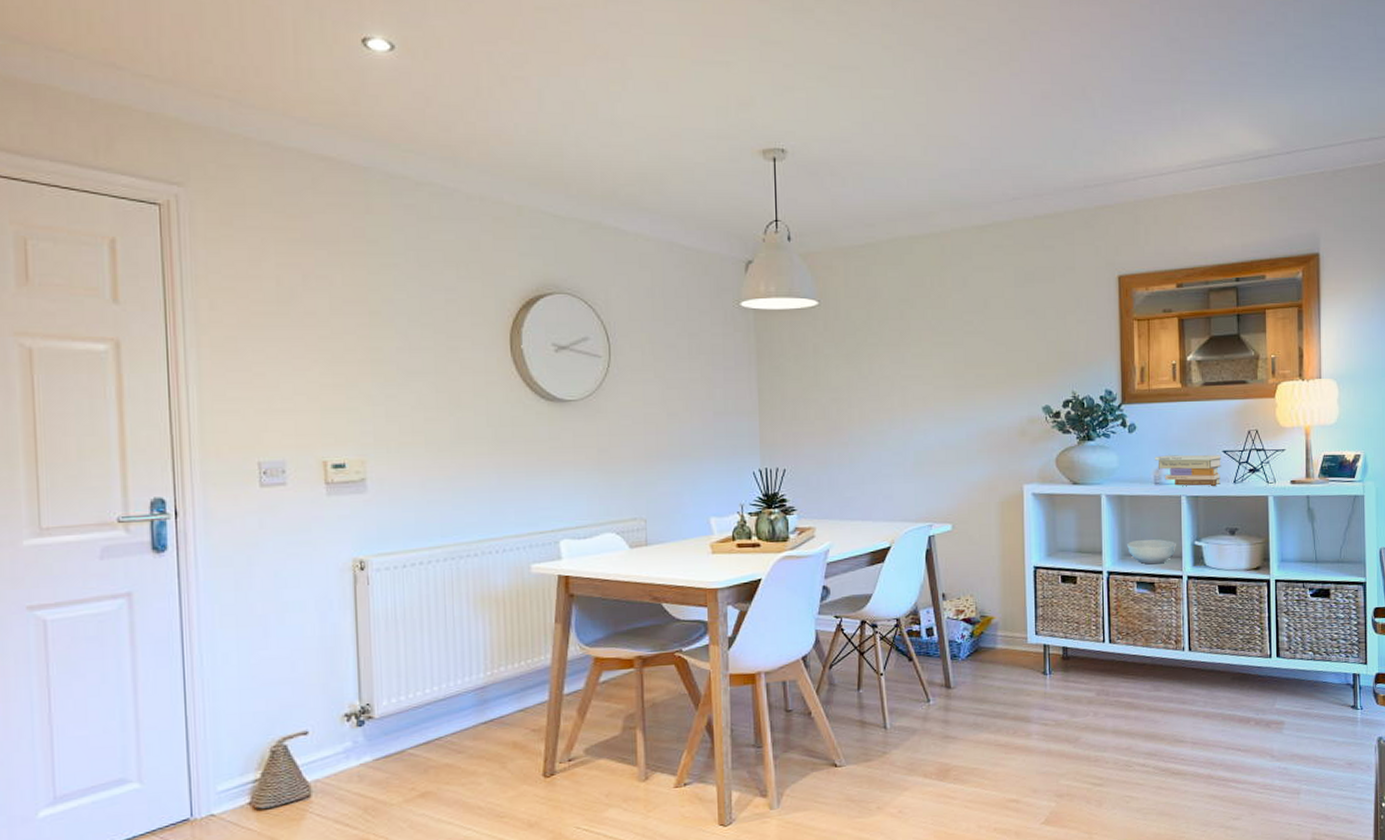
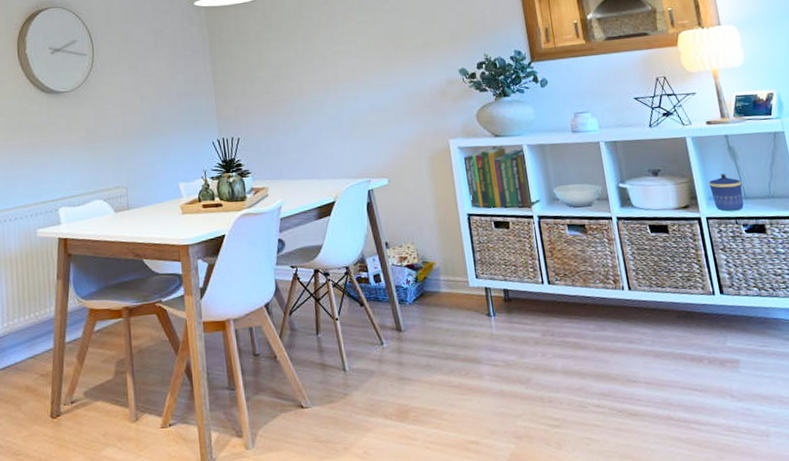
books: none [1037,496,1113,564] -> present [464,147,541,209]
books: present [1155,454,1221,487] -> none [569,102,636,133]
decorative jar: none [1283,535,1315,576] -> present [708,173,744,212]

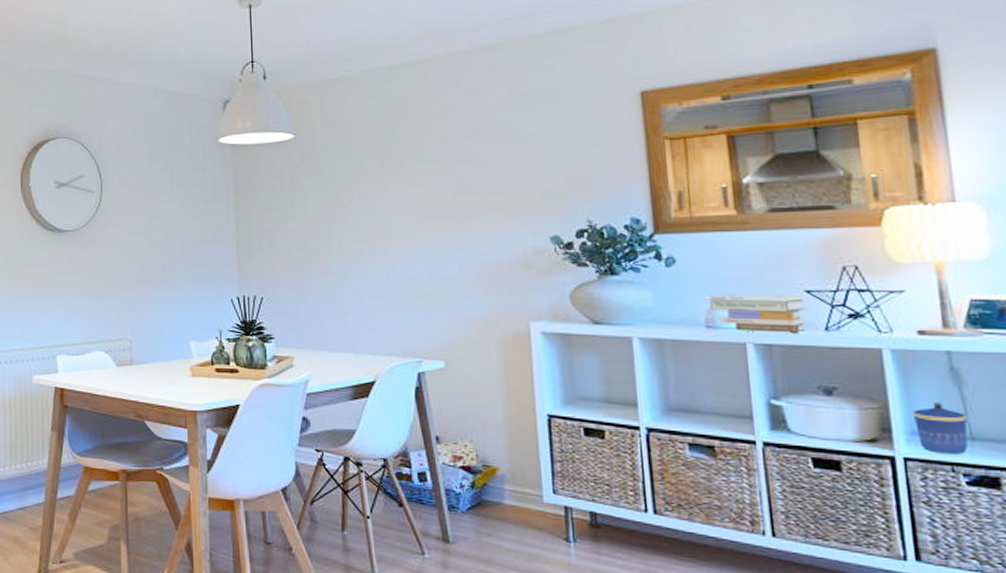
books: present [464,147,541,209] -> none [549,337,653,417]
bowl: present [552,183,602,208] -> none [670,392,744,424]
books: none [569,102,636,133] -> present [705,294,805,333]

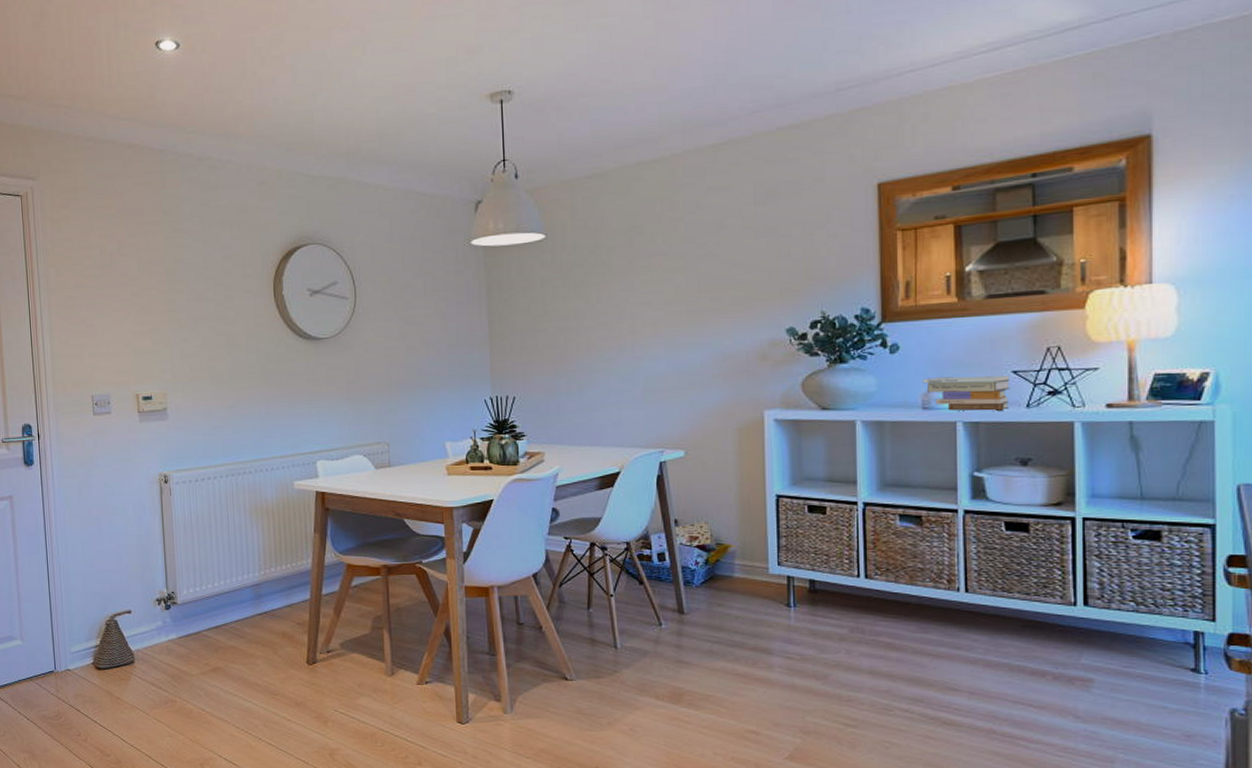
decorative jar: present [912,402,968,456] -> none [1094,468,1140,514]

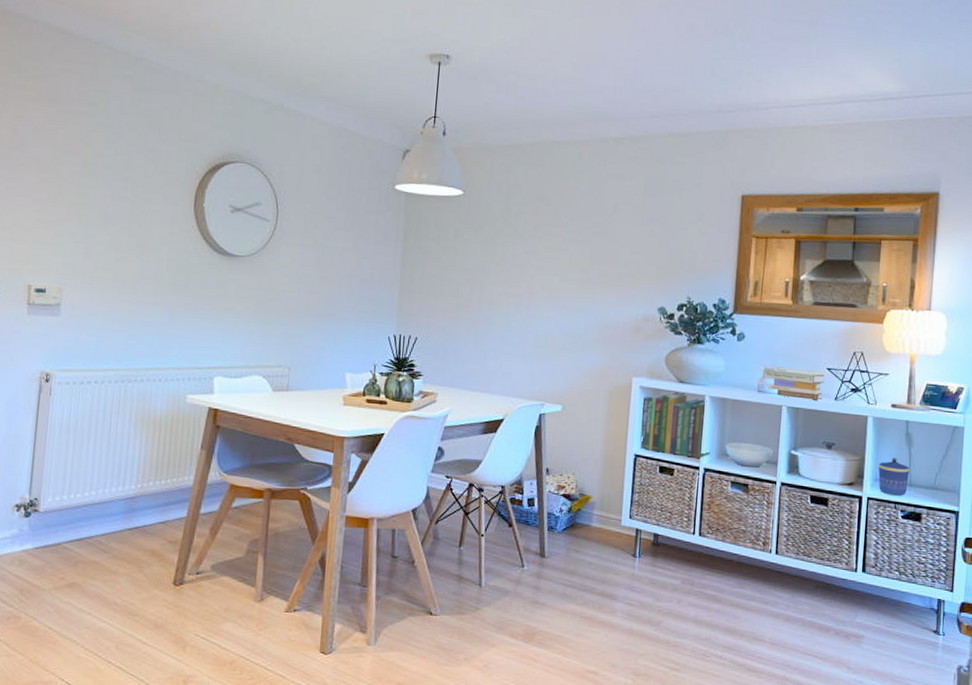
books: none [780,422,870,494] -> present [640,393,711,459]
bowl: none [886,468,950,496] -> present [724,442,773,468]
decorative jar: none [1094,468,1140,514] -> present [878,458,910,497]

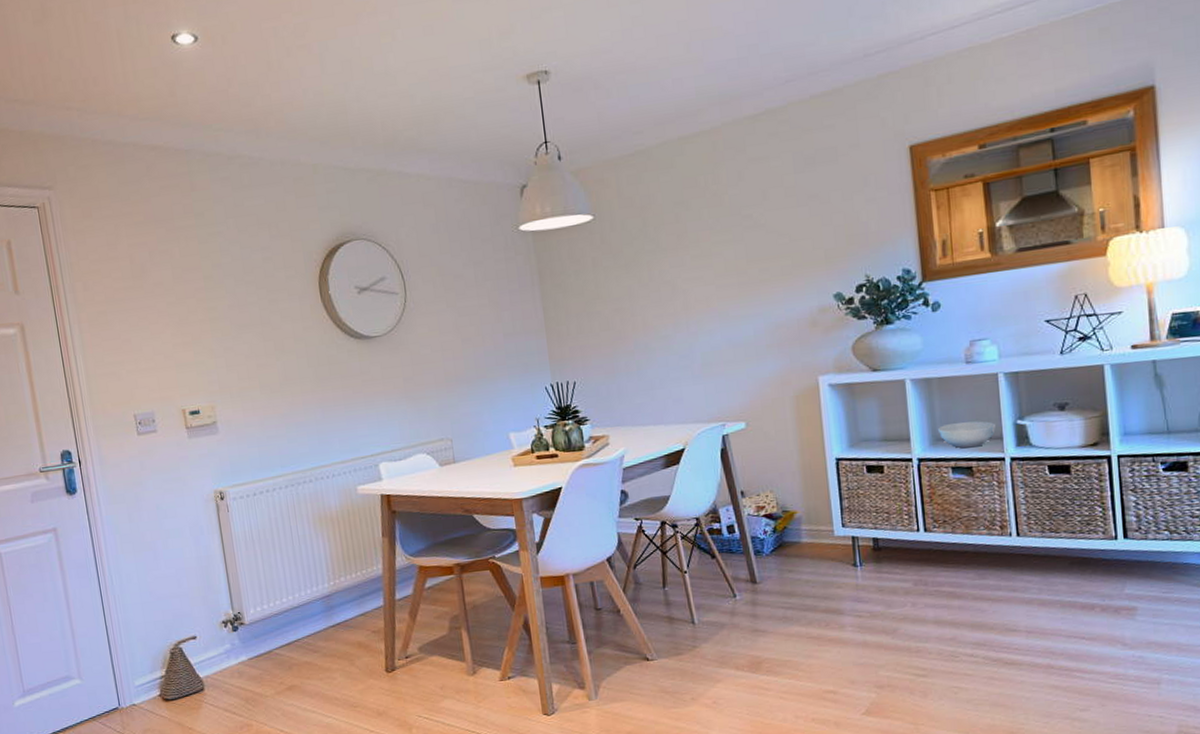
books: present [640,393,711,459] -> none [835,383,923,452]
books: present [760,365,825,400] -> none [964,325,1044,363]
decorative jar: present [878,458,910,497] -> none [1125,405,1166,449]

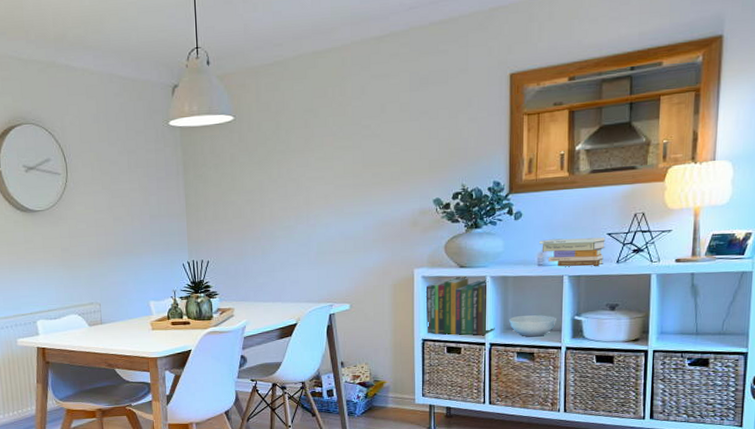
books: none [835,383,923,452] -> present [427,278,495,337]
books: none [964,325,1044,363] -> present [539,237,605,267]

